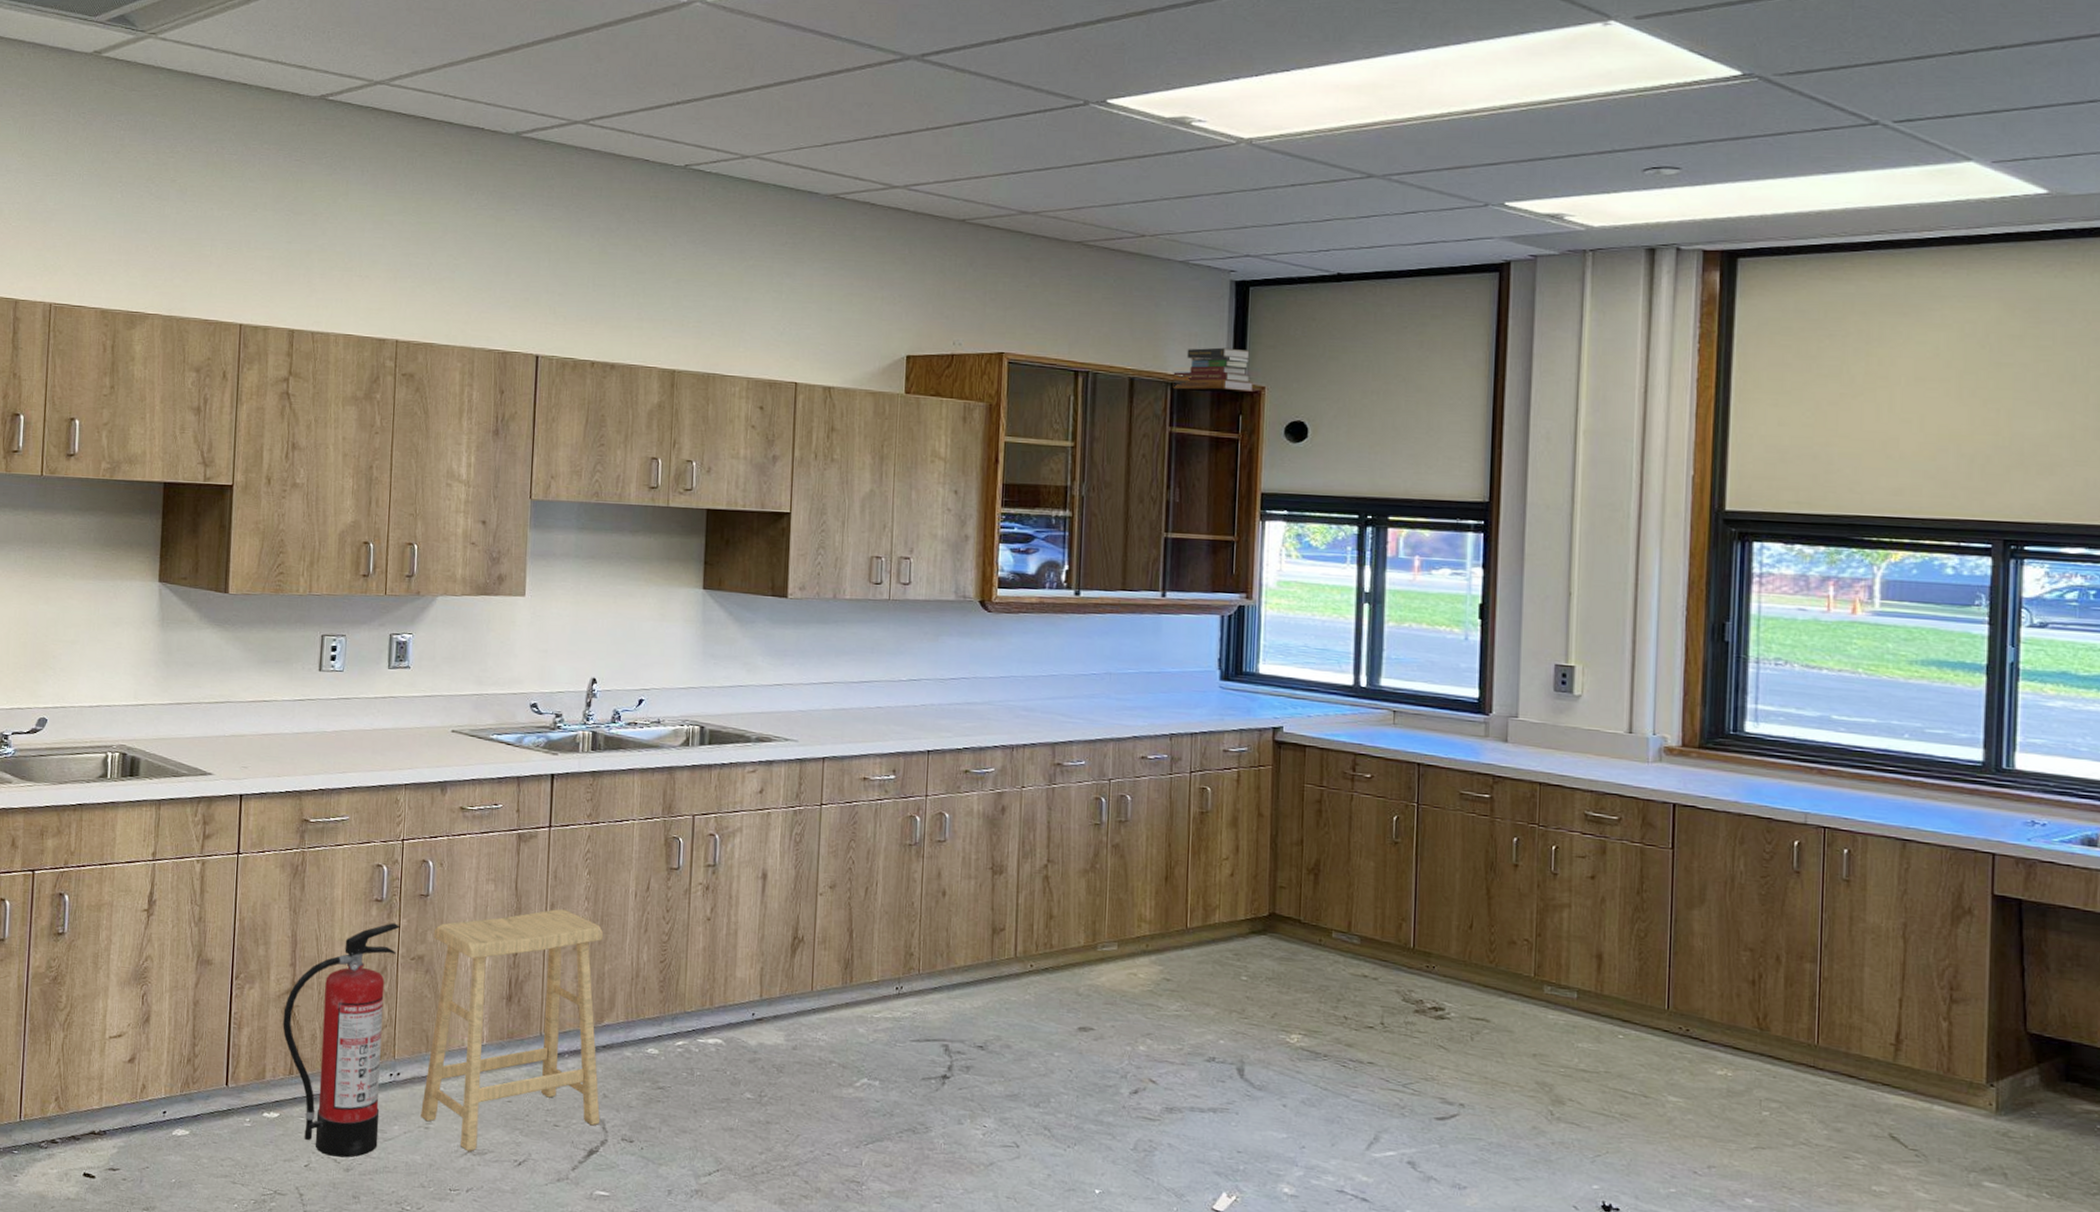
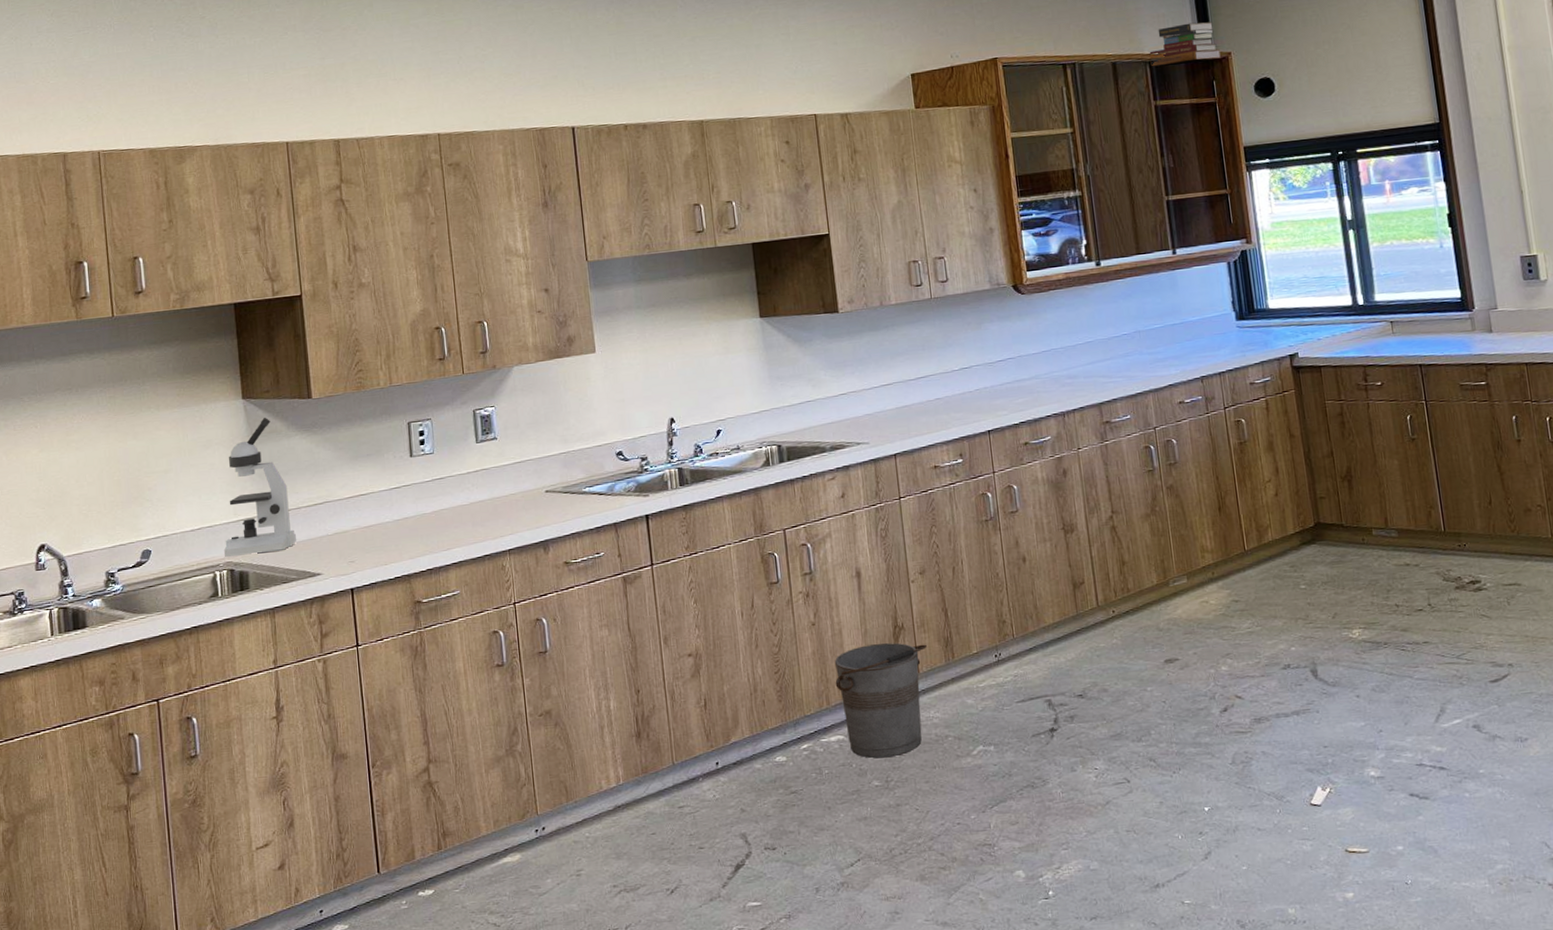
microscope: none [118,605,194,743] -> present [223,418,297,557]
fire extinguisher: present [282,923,400,1158] -> none [423,684,534,921]
stool: present [421,909,603,1152] -> none [557,641,742,890]
bucket: none [722,951,825,1072] -> present [834,642,927,758]

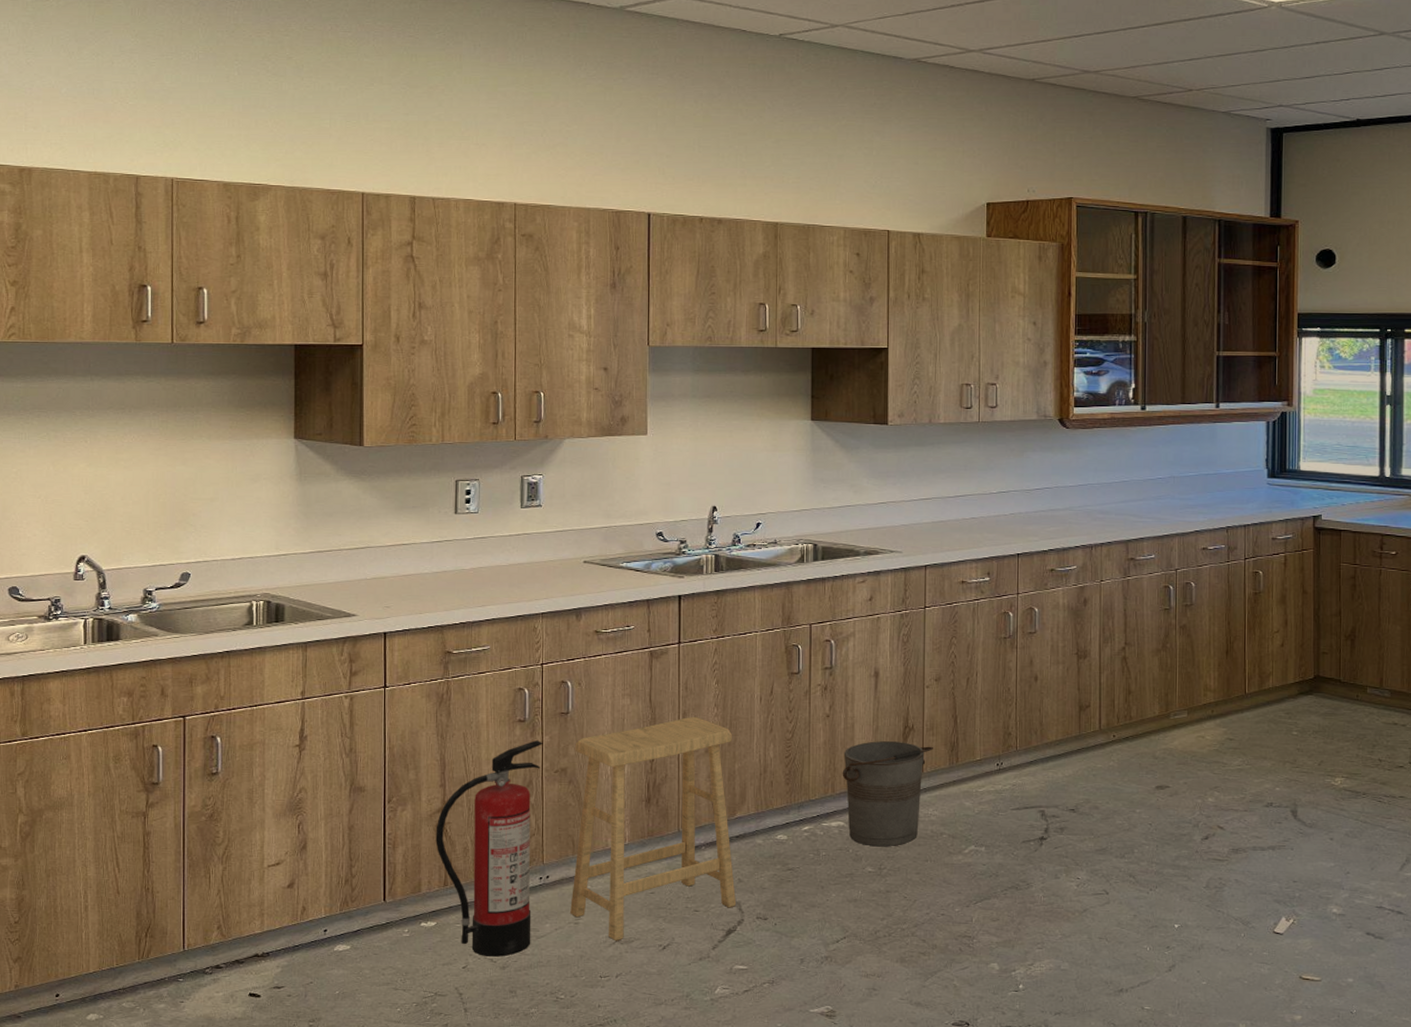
microscope: present [223,418,297,557] -> none [262,459,336,589]
fire extinguisher: none [423,684,534,921] -> present [435,740,543,957]
stool: none [557,641,742,890] -> present [570,717,737,942]
books: present [1149,22,1221,67] -> none [1220,187,1288,227]

